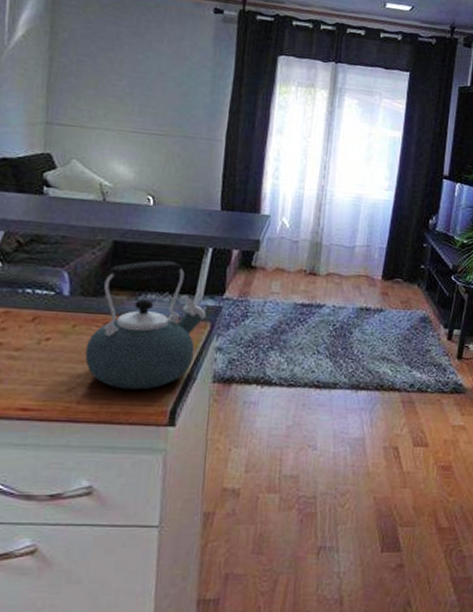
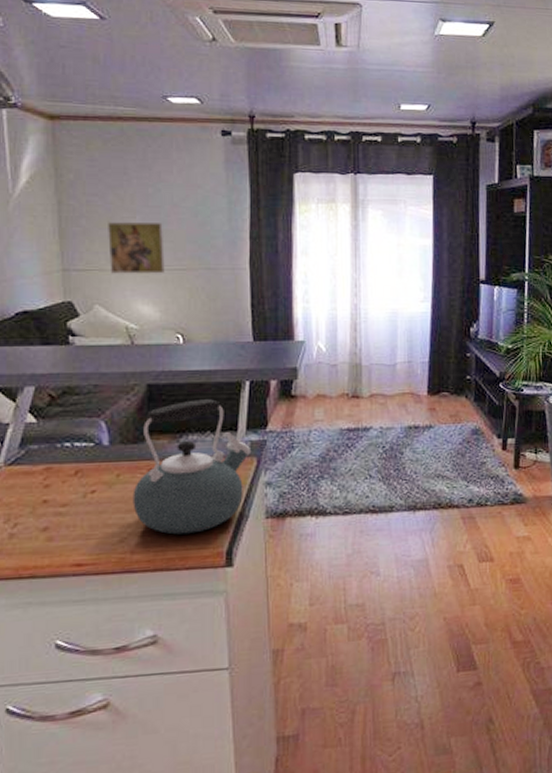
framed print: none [91,82,148,137] -> present [108,222,165,274]

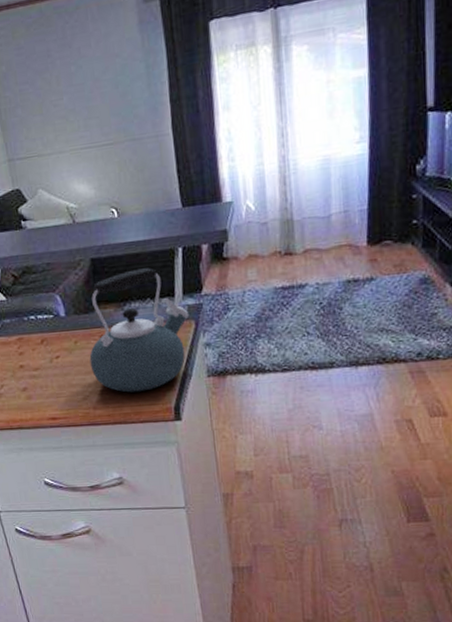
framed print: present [108,222,165,274] -> none [40,100,94,158]

